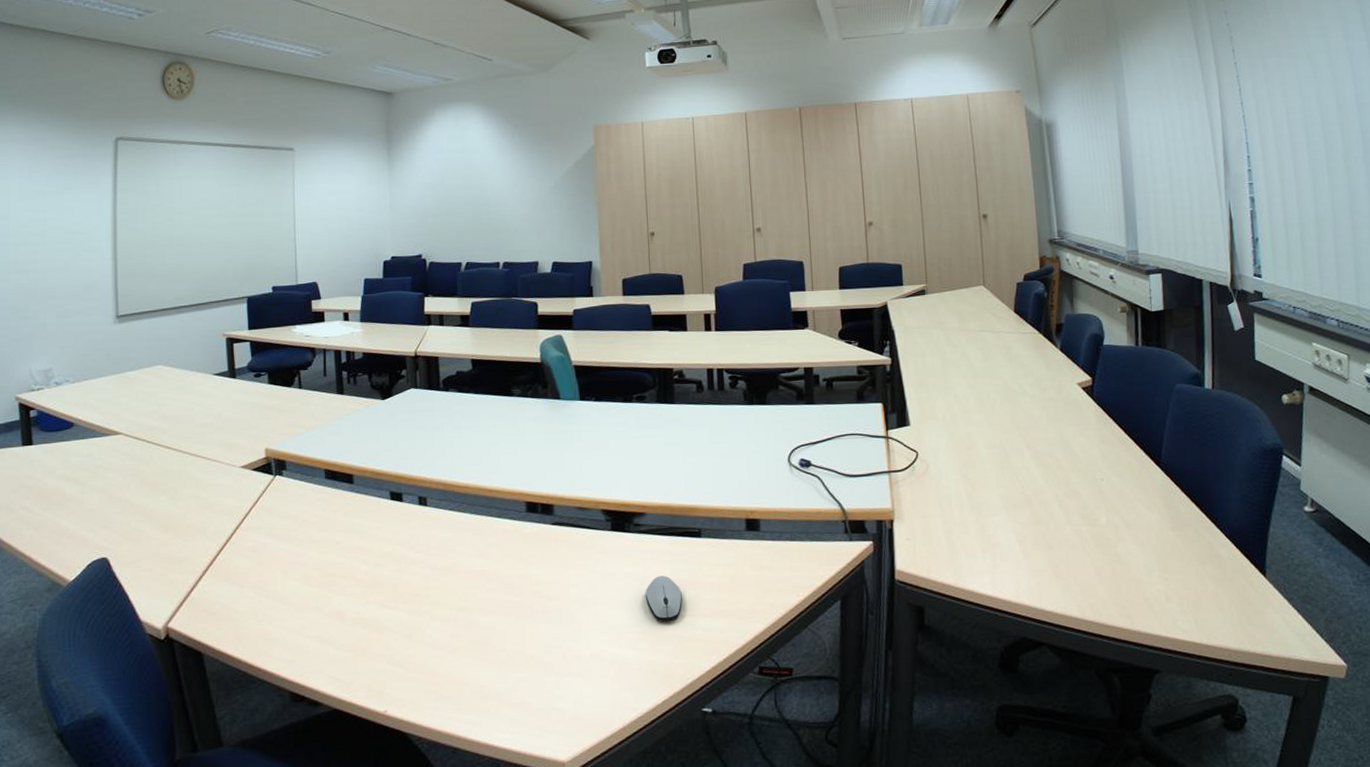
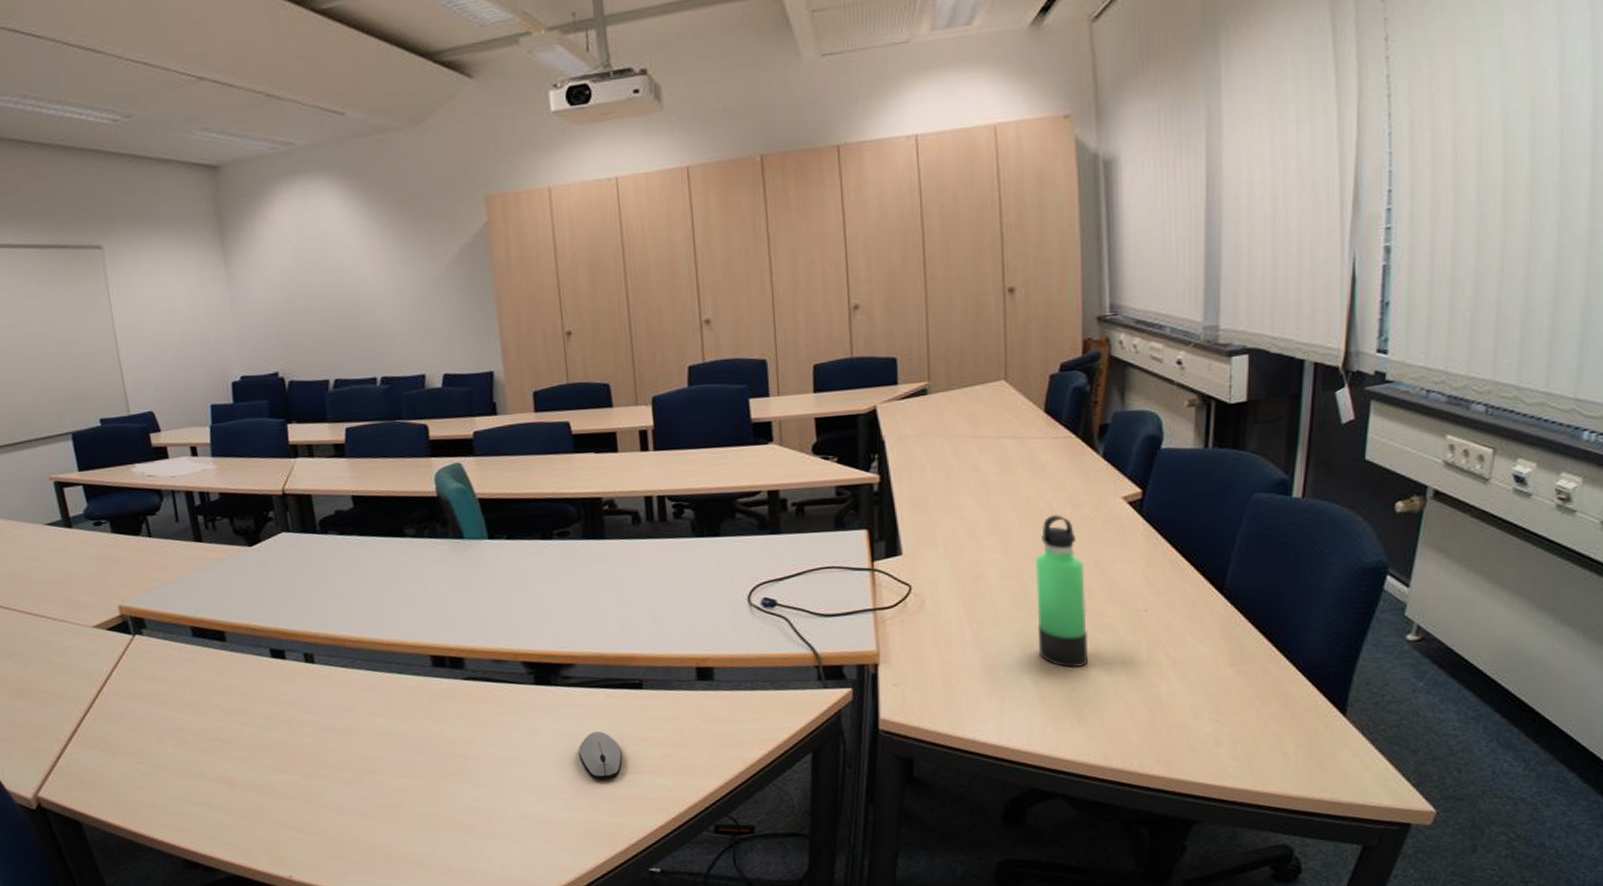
thermos bottle: none [1014,396,1061,529] -> present [1035,515,1089,669]

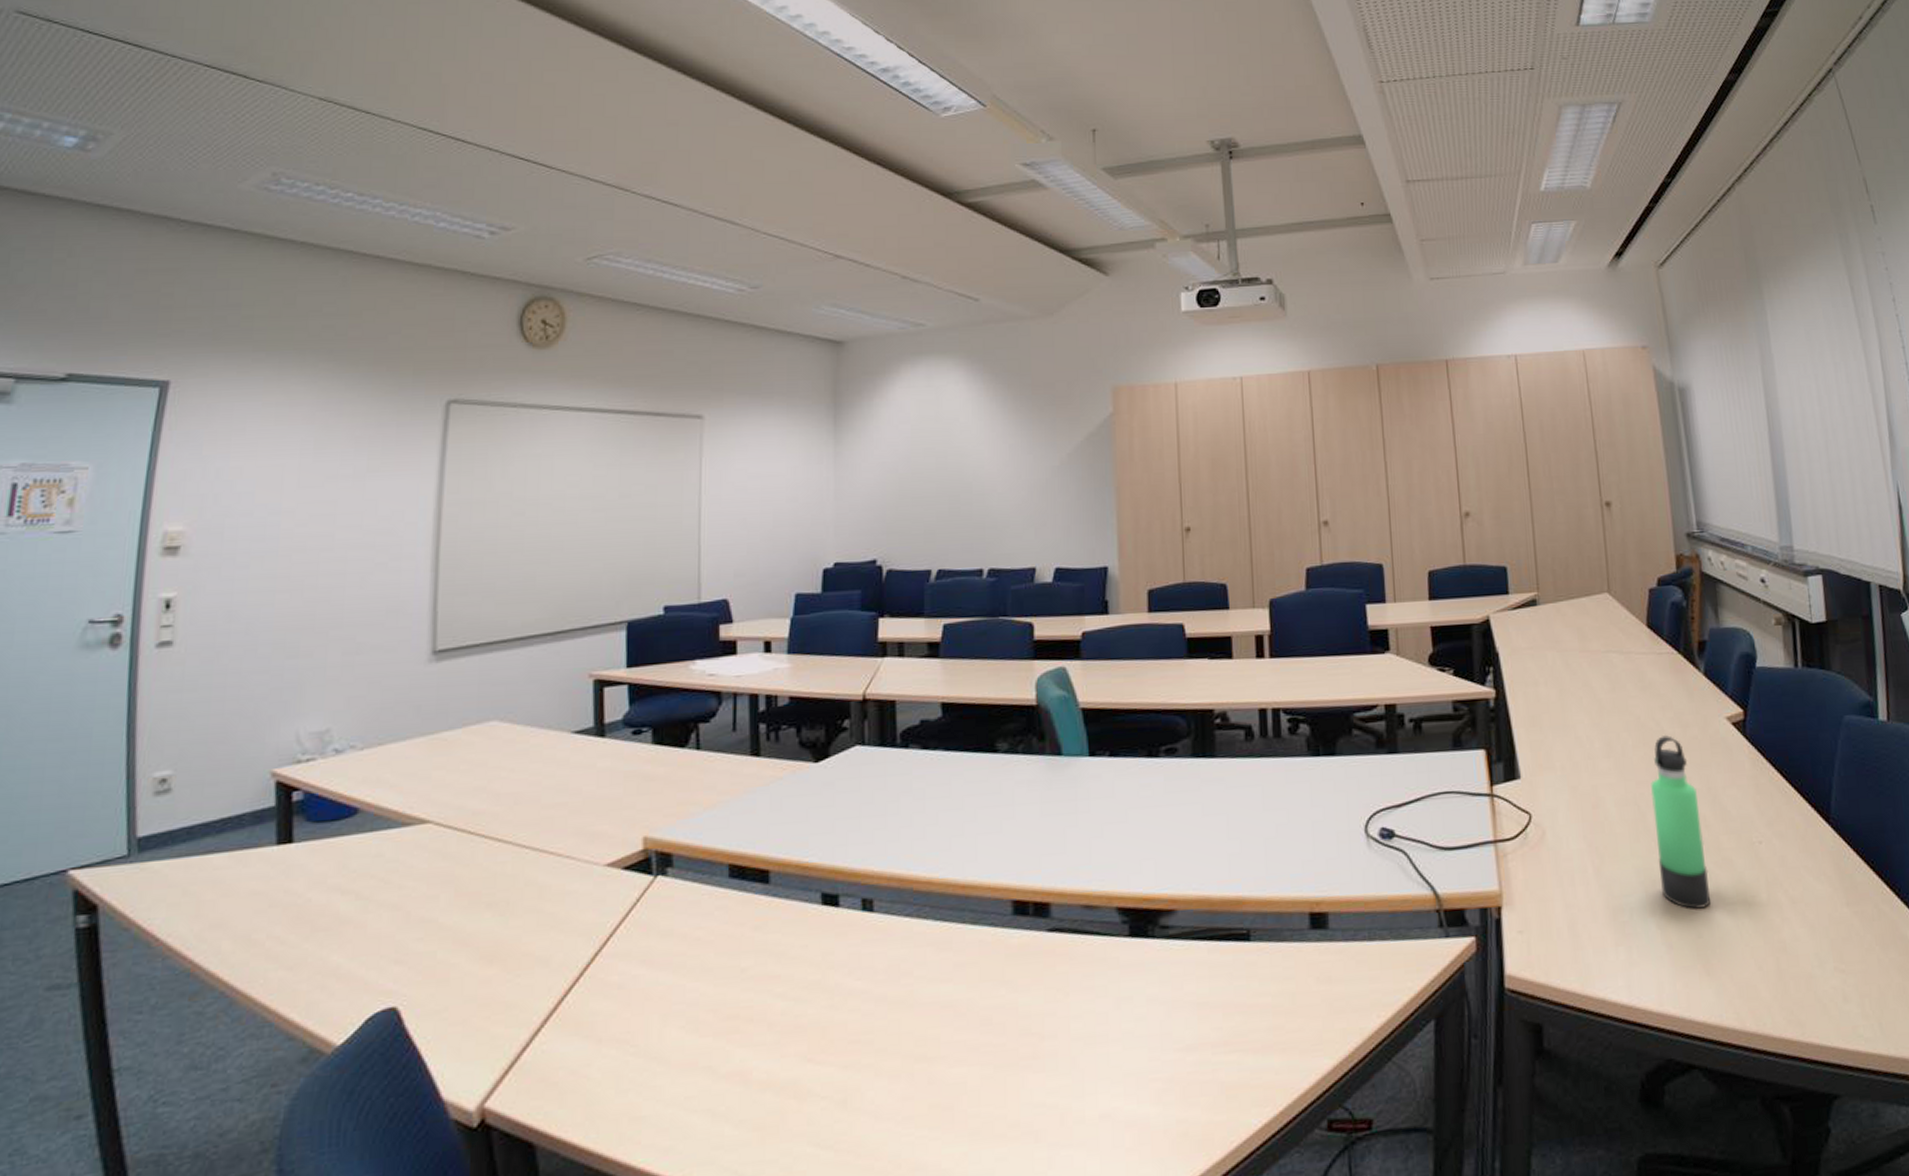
computer mouse: present [578,731,623,781] -> none [1174,997,1225,1064]

